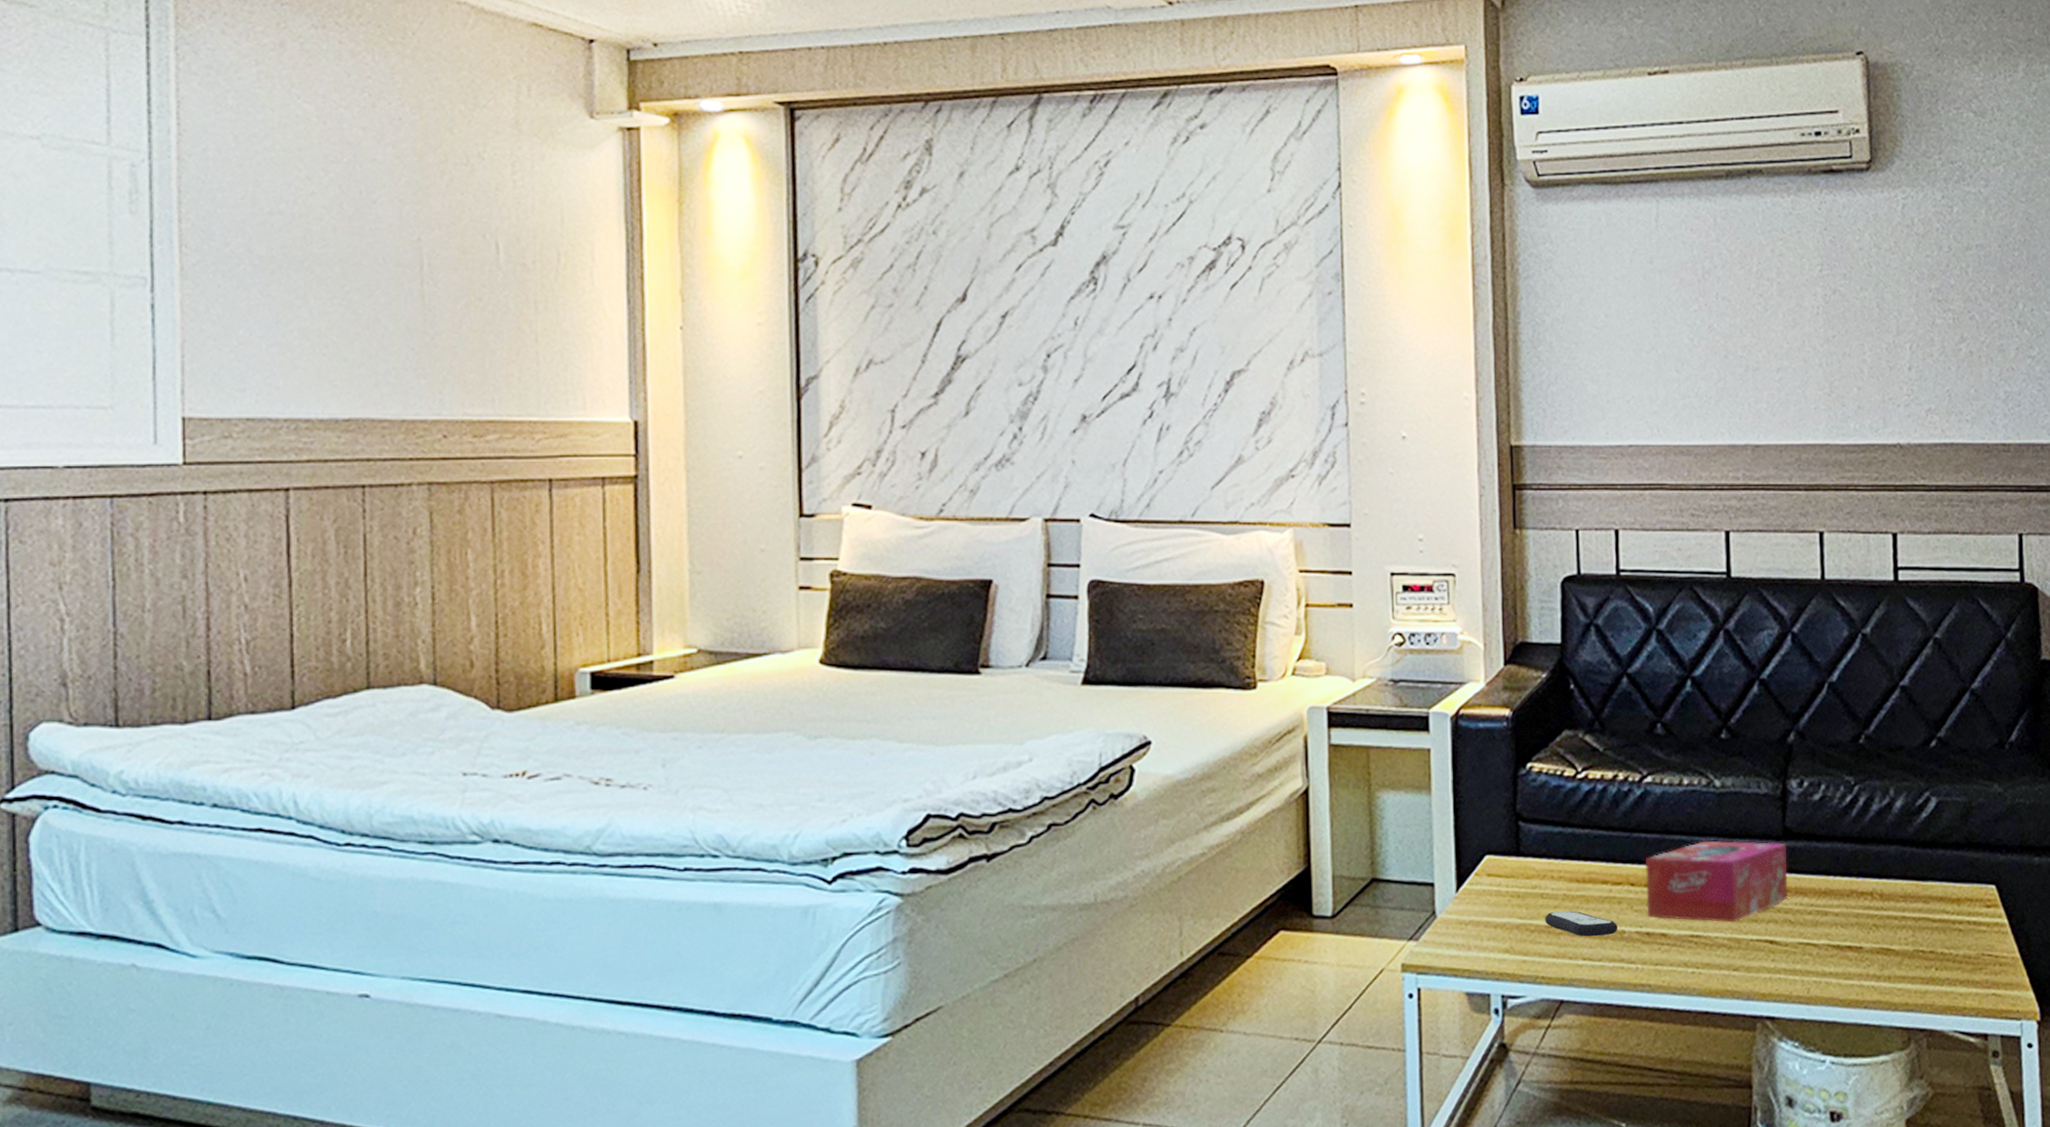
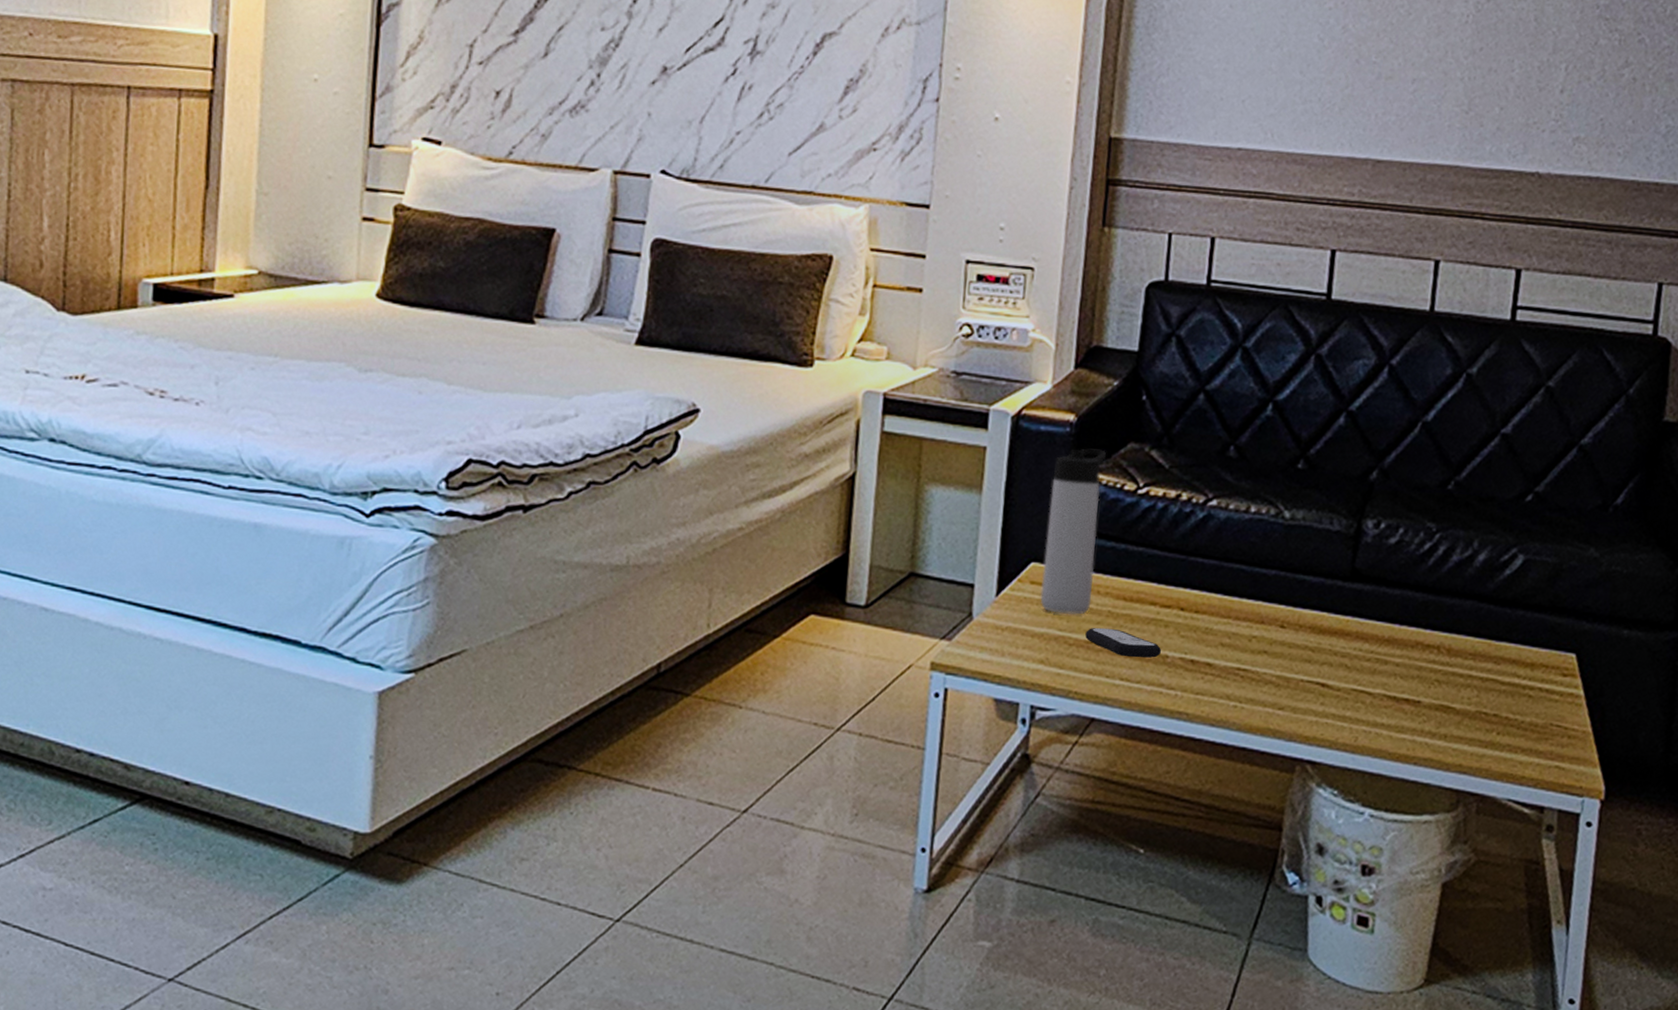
thermos bottle: none [1496,740,1547,902] -> present [1040,448,1107,615]
tissue box: present [1645,841,1788,923] -> none [1194,572,1353,660]

